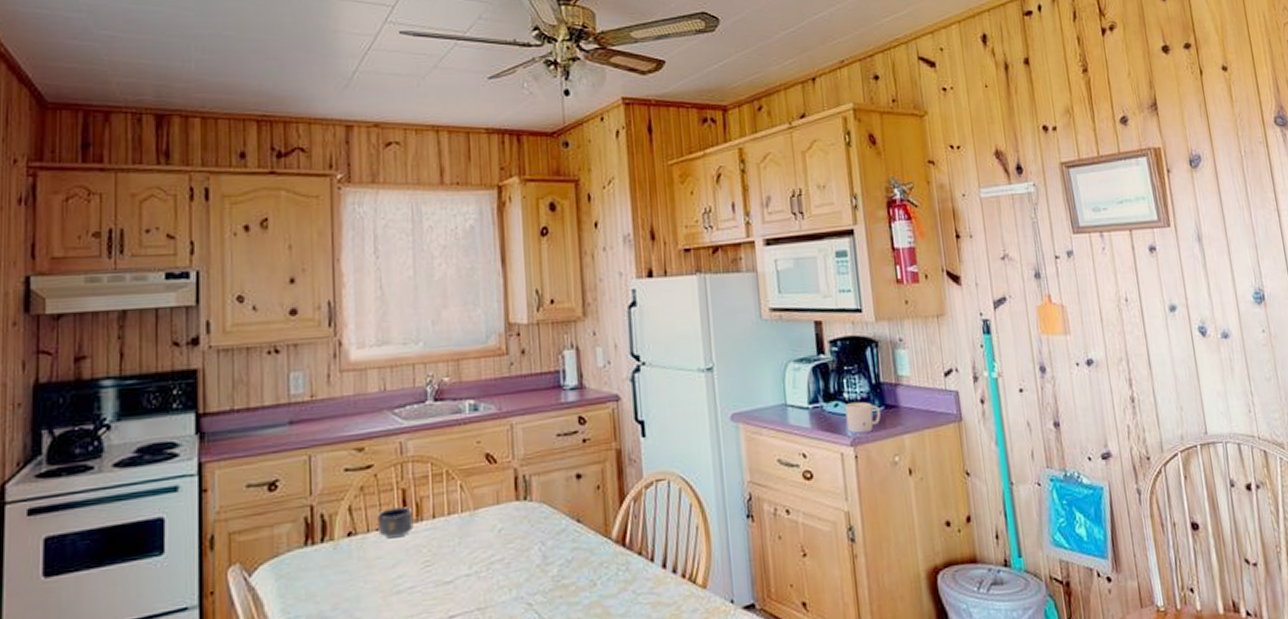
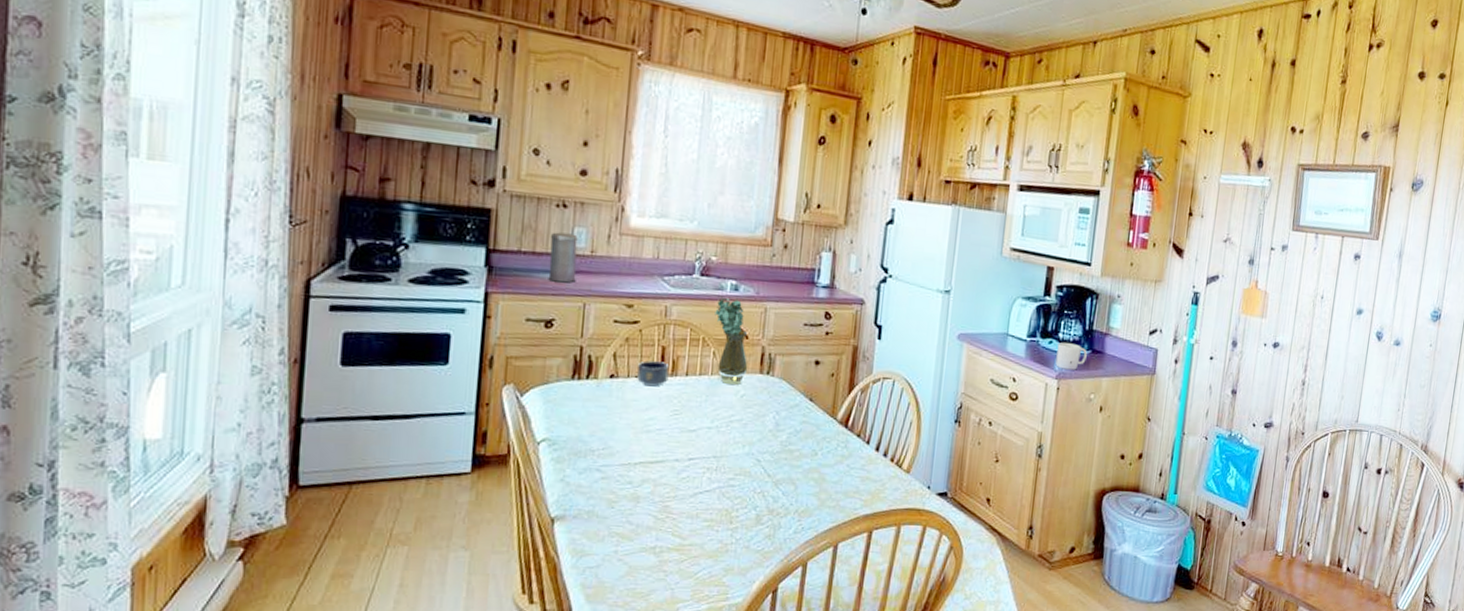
canister: none [264,380,297,438] -> present [548,232,578,283]
vase: none [456,419,502,521] -> present [715,295,748,386]

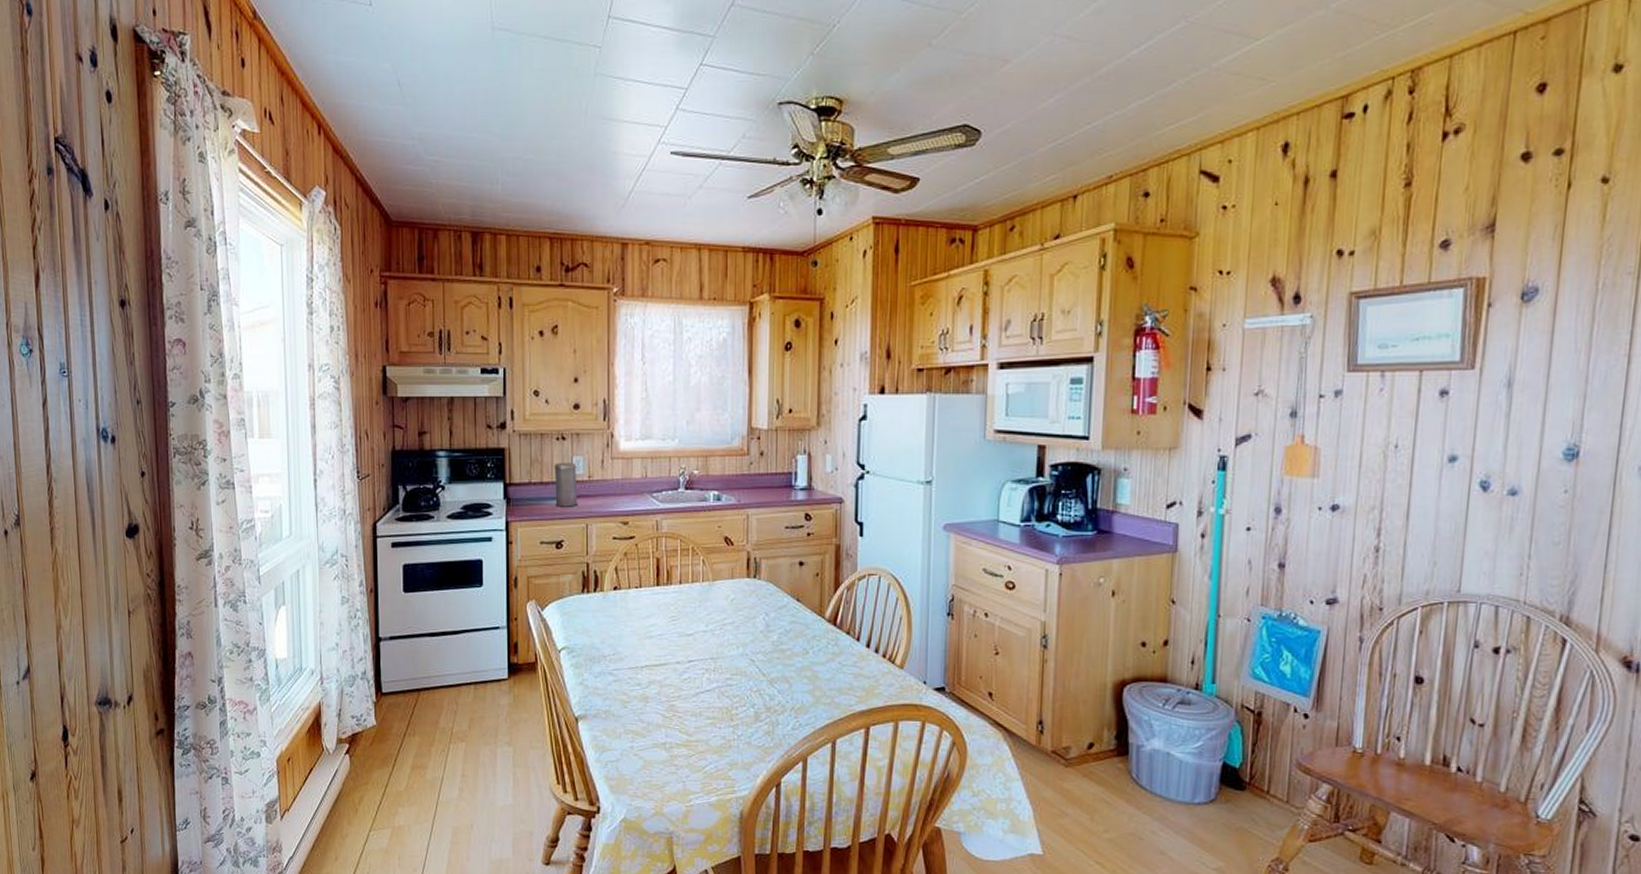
mug: present [636,360,670,387] -> none [636,572,665,596]
vase: present [715,295,748,386] -> none [701,506,736,591]
mug: present [1055,342,1087,370] -> none [1055,524,1092,553]

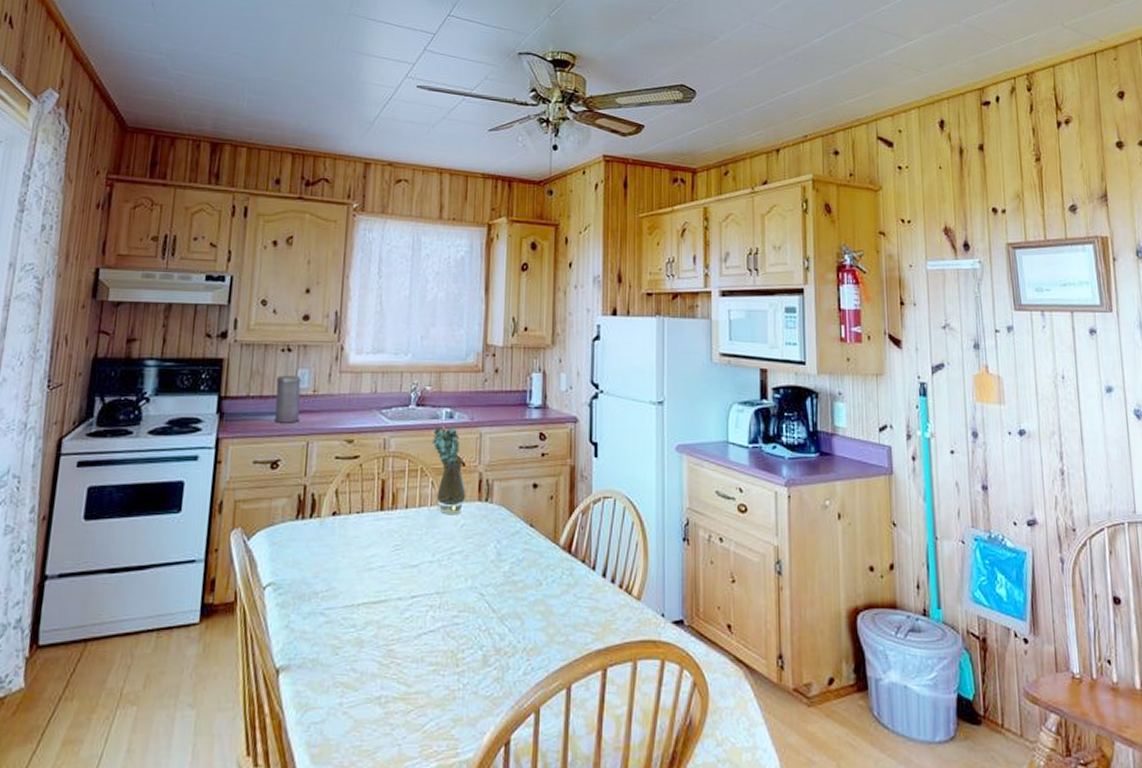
vase: none [701,506,736,591] -> present [431,424,467,515]

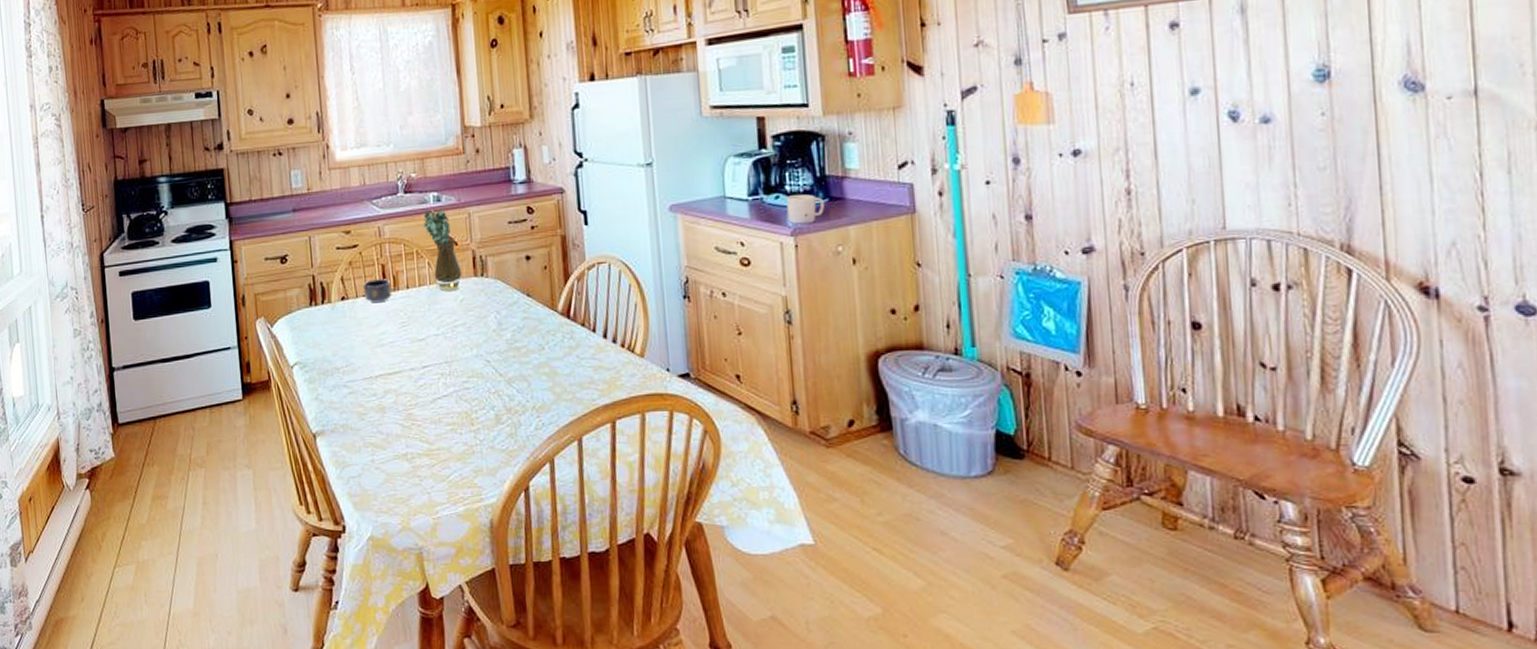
canister: present [274,375,301,423] -> none [272,177,299,222]
mug: none [357,495,390,522] -> present [362,279,392,303]
mug: none [782,446,815,476] -> present [786,194,824,224]

